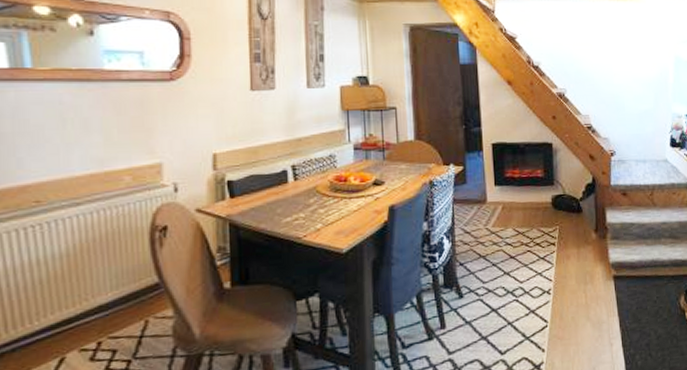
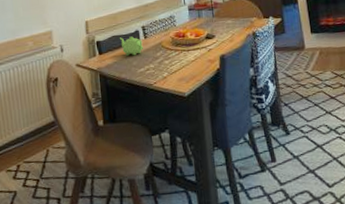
teapot: none [259,177,293,202] -> present [119,36,144,56]

